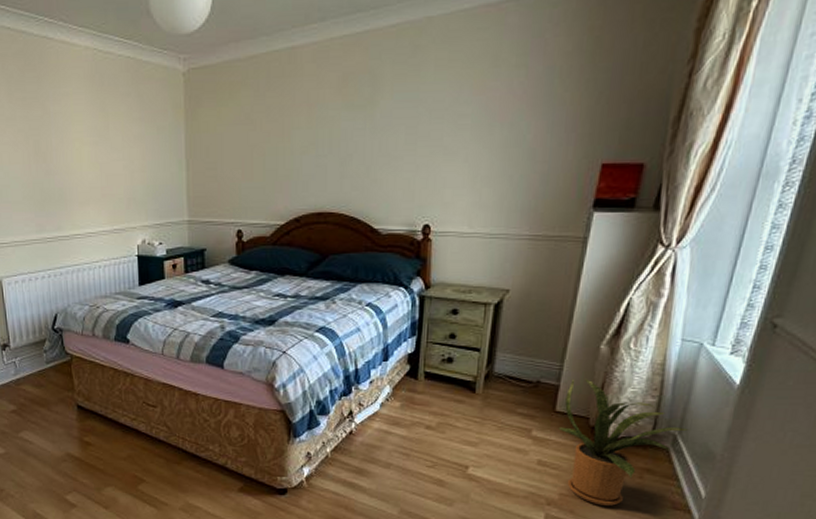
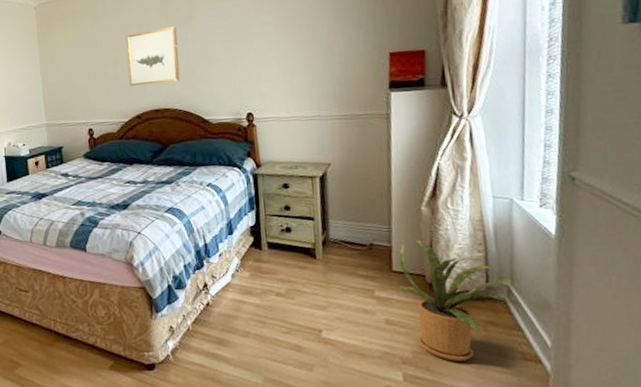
wall art: none [290,111,354,182] -> present [125,26,180,86]

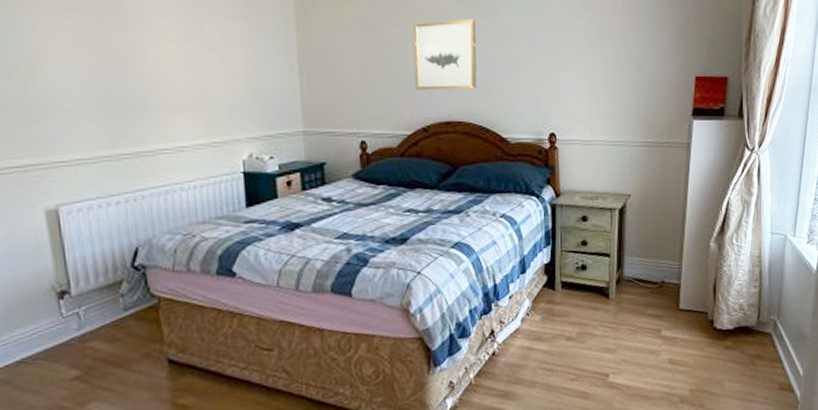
house plant: present [398,238,520,361] -> none [683,275,785,396]

